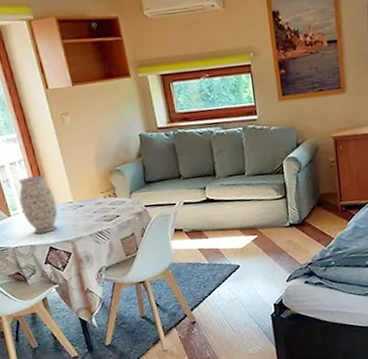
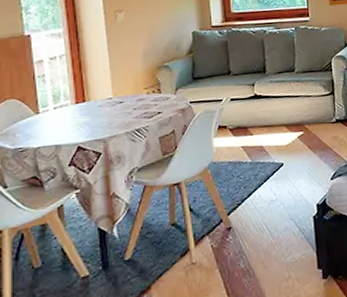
vase: present [18,175,58,235] -> none [54,70,94,133]

